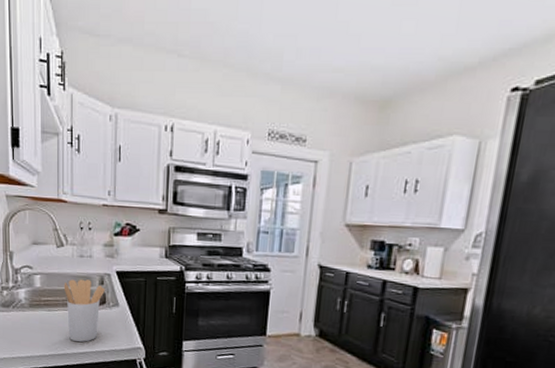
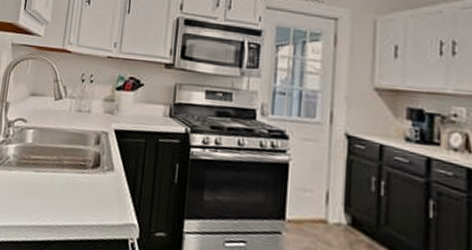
utensil holder: present [63,279,105,342] -> none [55,136,101,213]

